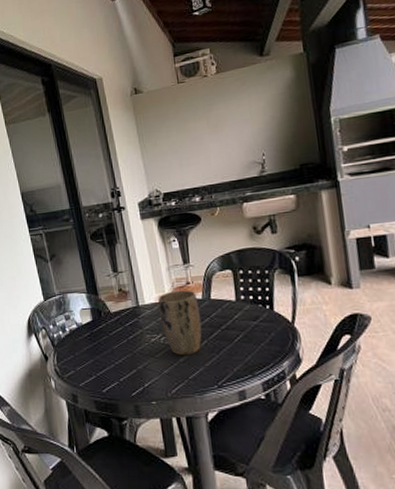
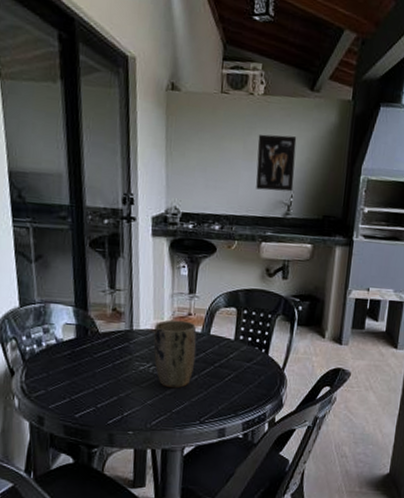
wall art: none [219,100,264,157] -> present [256,134,297,192]

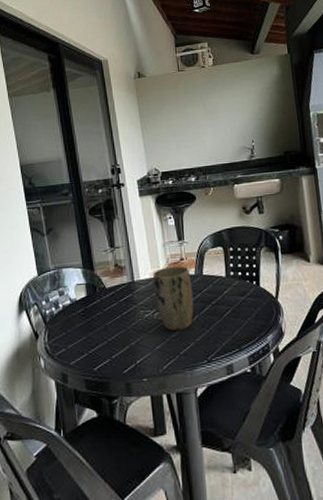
wall art: present [256,134,297,192] -> none [214,92,253,141]

